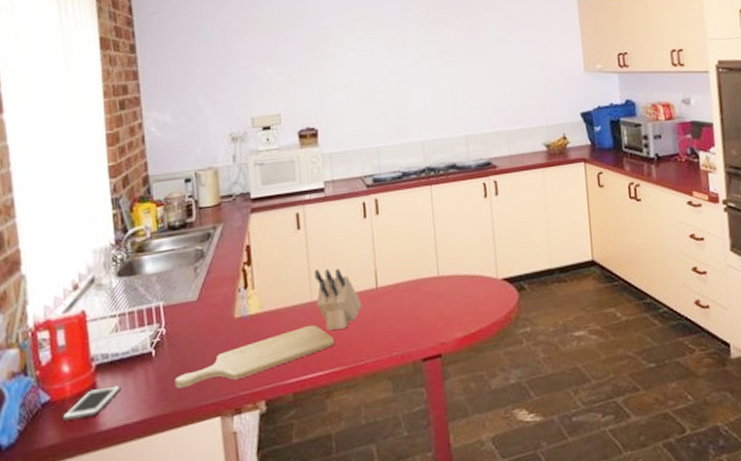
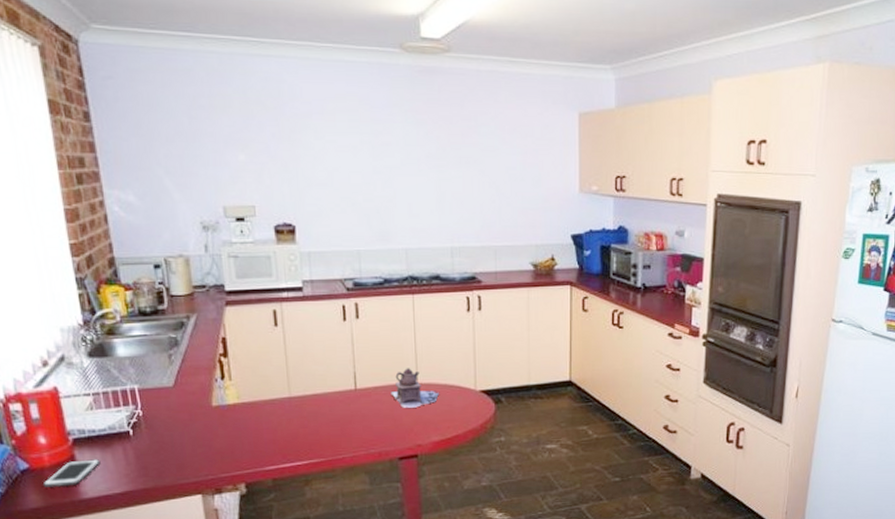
chopping board: present [174,324,335,389] -> none [154,418,314,466]
knife block: present [315,268,362,330] -> none [293,367,341,425]
teapot: none [412,261,461,304] -> present [390,368,439,408]

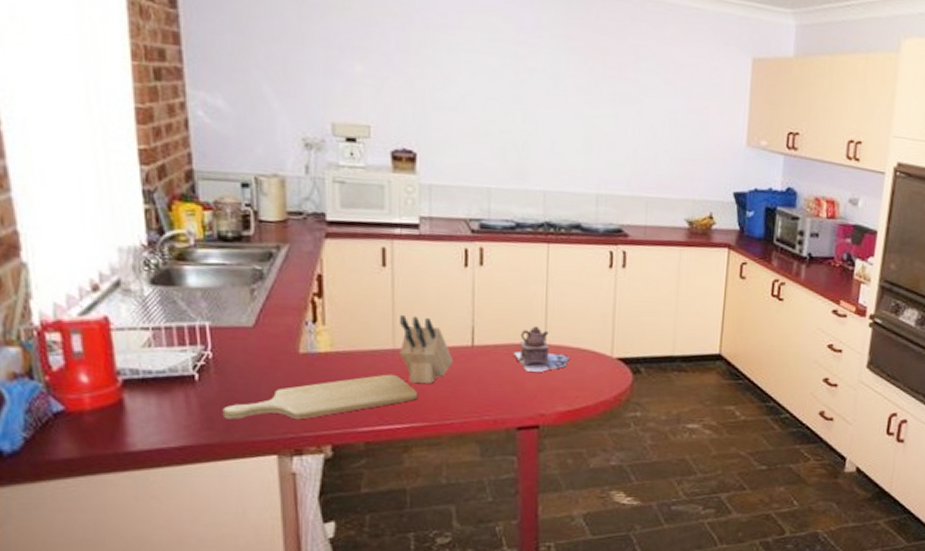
cell phone: present [42,459,101,487] -> none [80,405,155,435]
chopping board: none [154,418,314,466] -> present [222,374,419,420]
knife block: none [293,367,341,425] -> present [400,315,454,383]

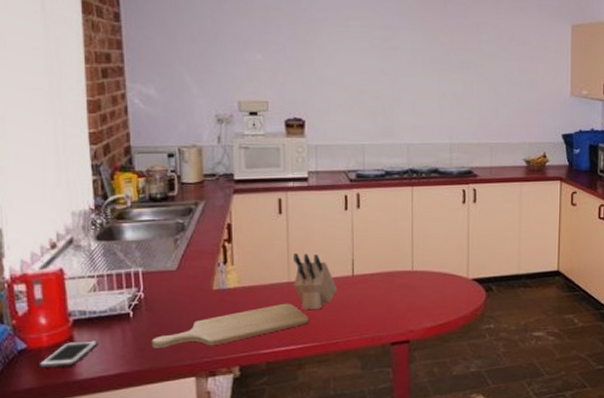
cell phone: none [80,405,155,435] -> present [38,340,98,368]
teapot: present [513,326,569,372] -> none [386,256,433,294]

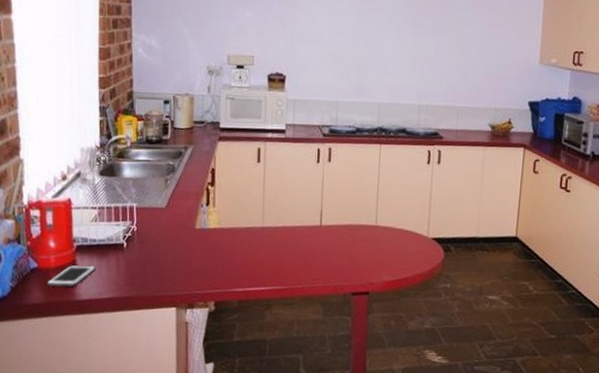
chopping board: present [151,303,310,348] -> none [140,246,279,281]
knife block: present [294,253,338,309] -> none [267,200,306,255]

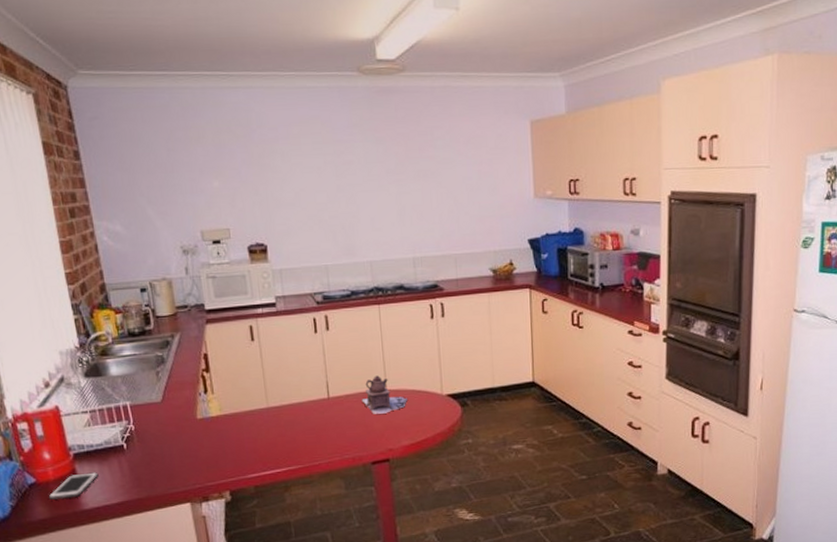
teapot: none [351,210,394,248] -> present [361,375,407,414]

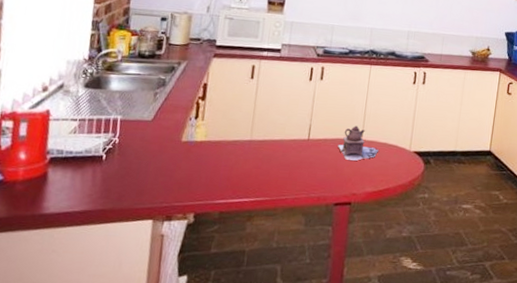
cell phone: present [48,472,99,500] -> none [10,177,70,201]

